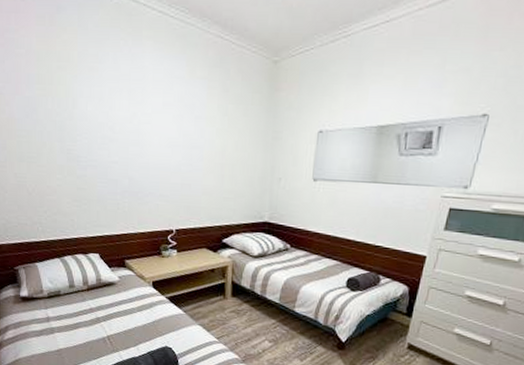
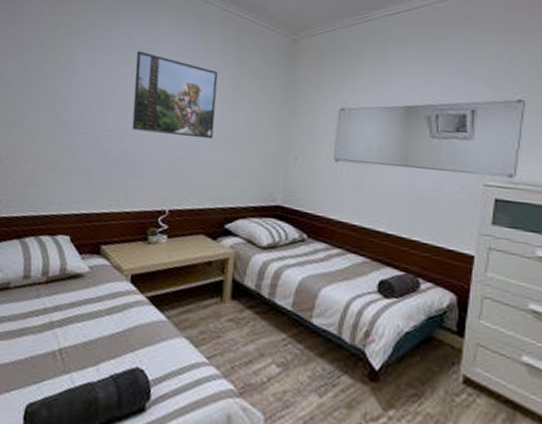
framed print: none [128,81,207,166] -> present [131,51,218,140]

